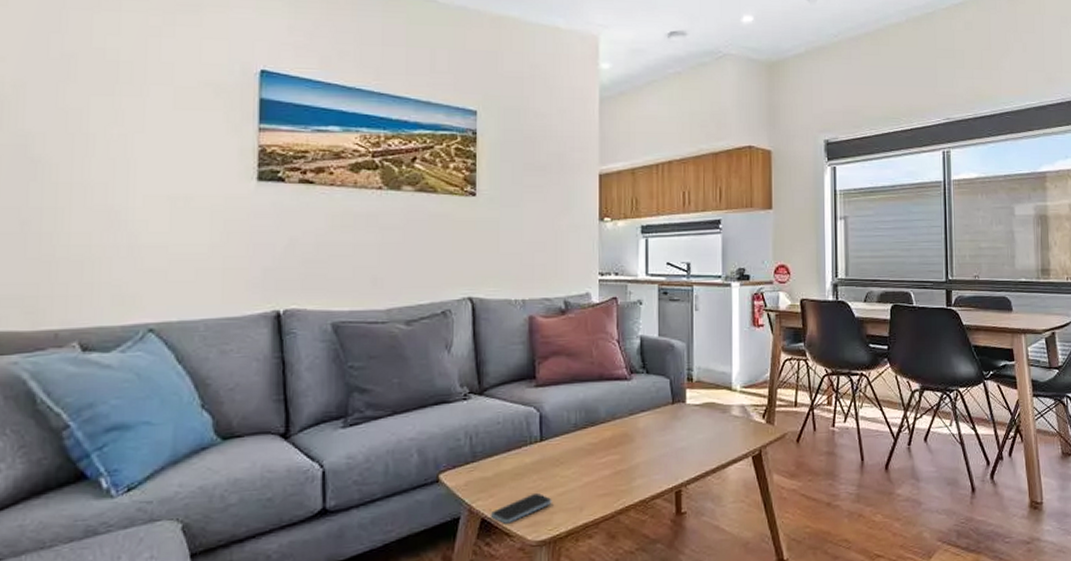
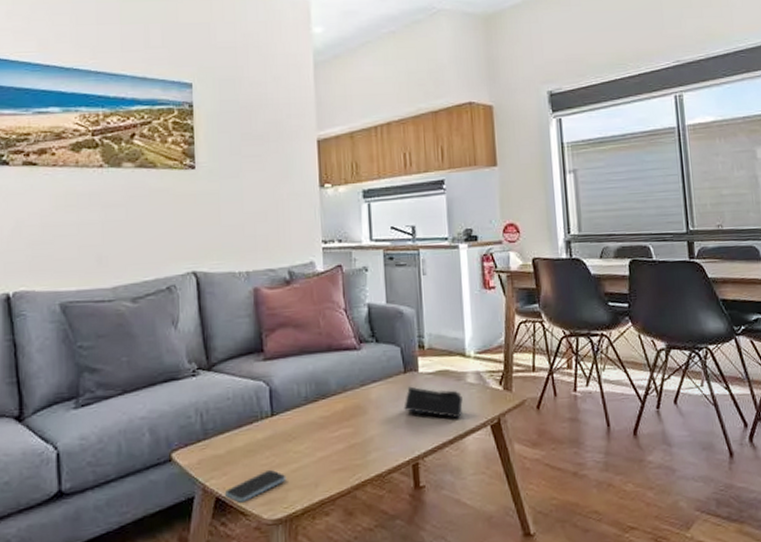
speaker: none [670,417,727,449] -> present [404,386,463,419]

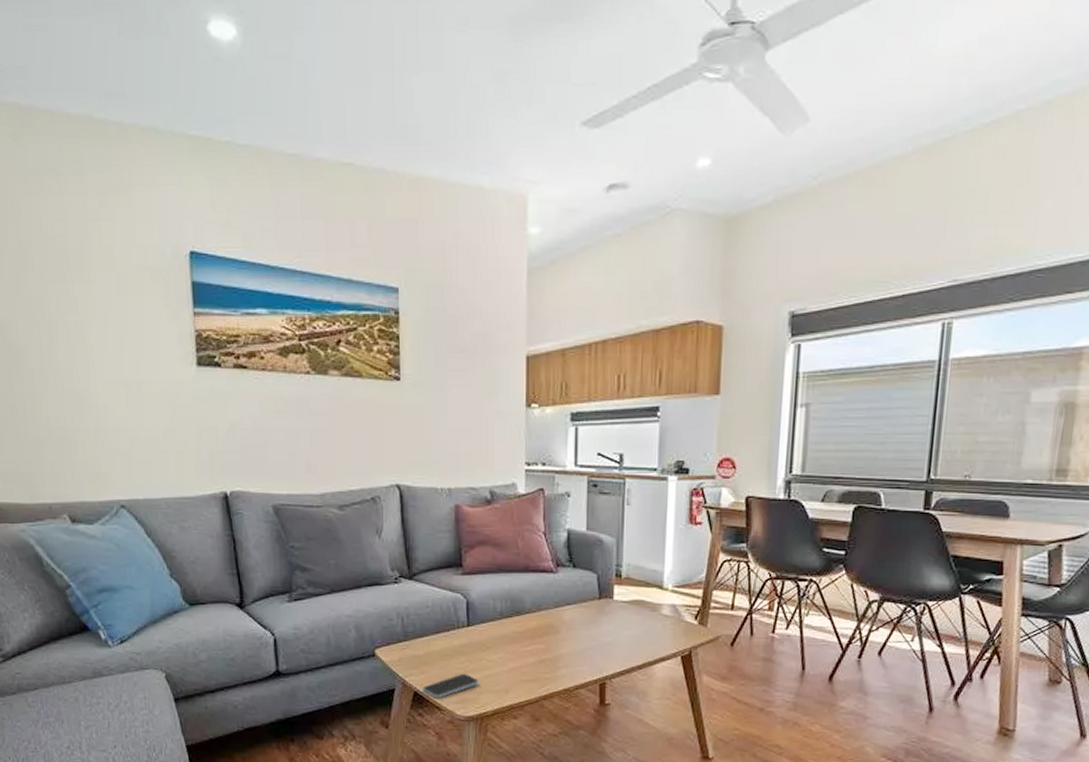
speaker: present [404,386,463,419] -> none [596,612,655,647]

